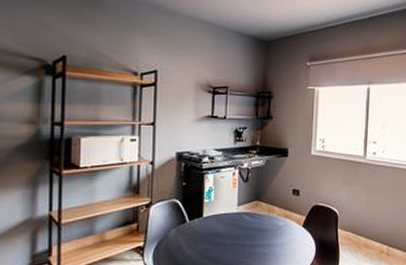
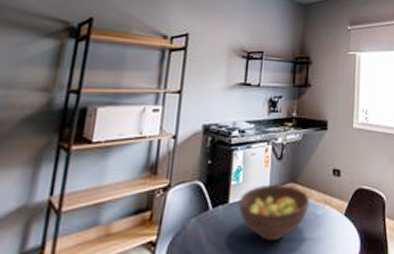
fruit bowl: none [211,202,272,246] -> present [238,184,309,241]

